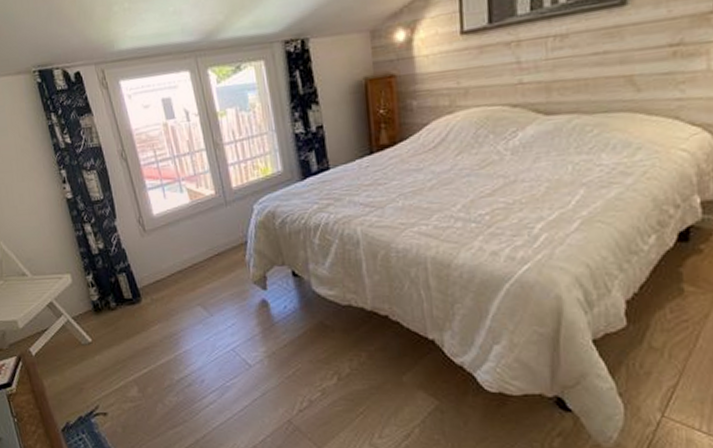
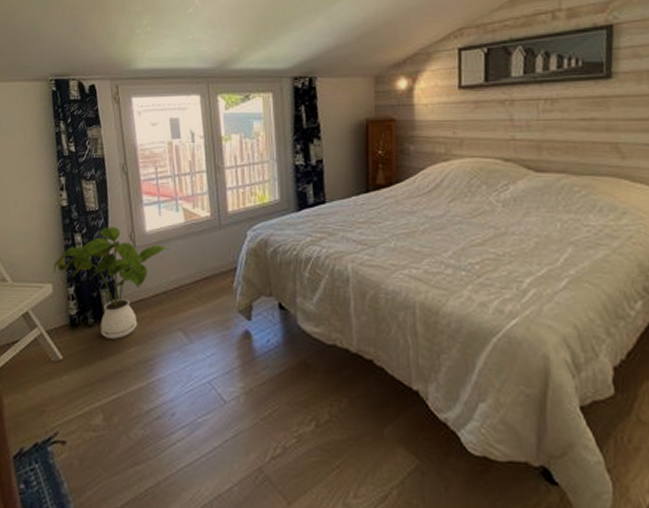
house plant: none [68,213,179,319] -> present [53,227,170,339]

